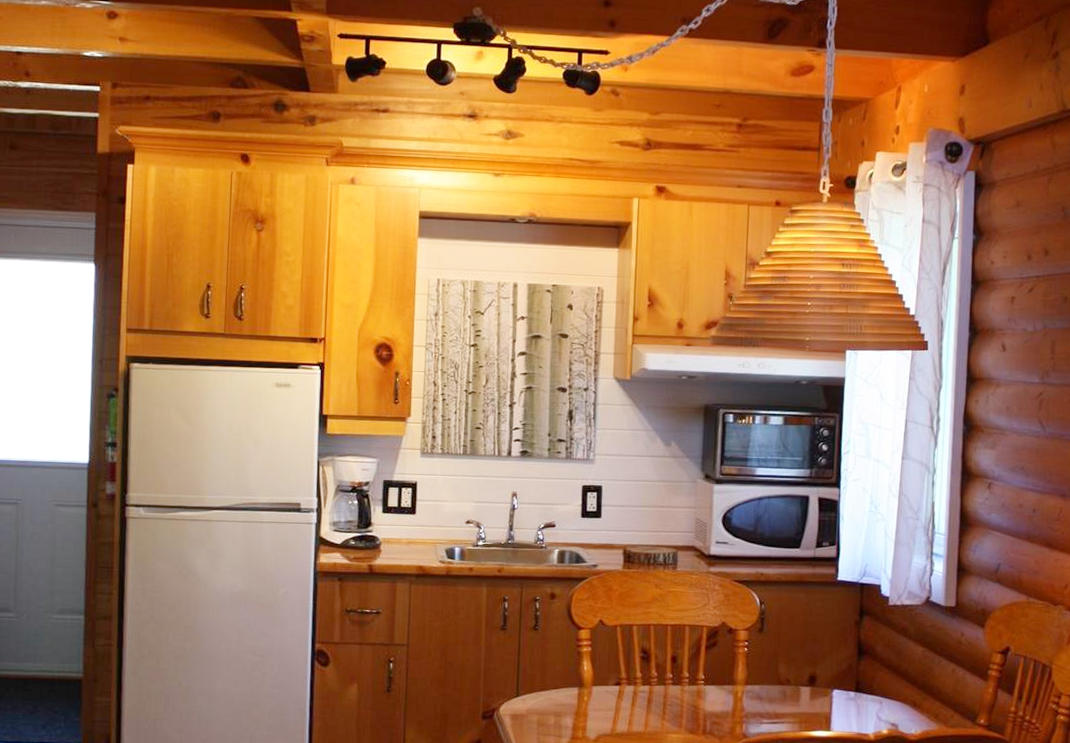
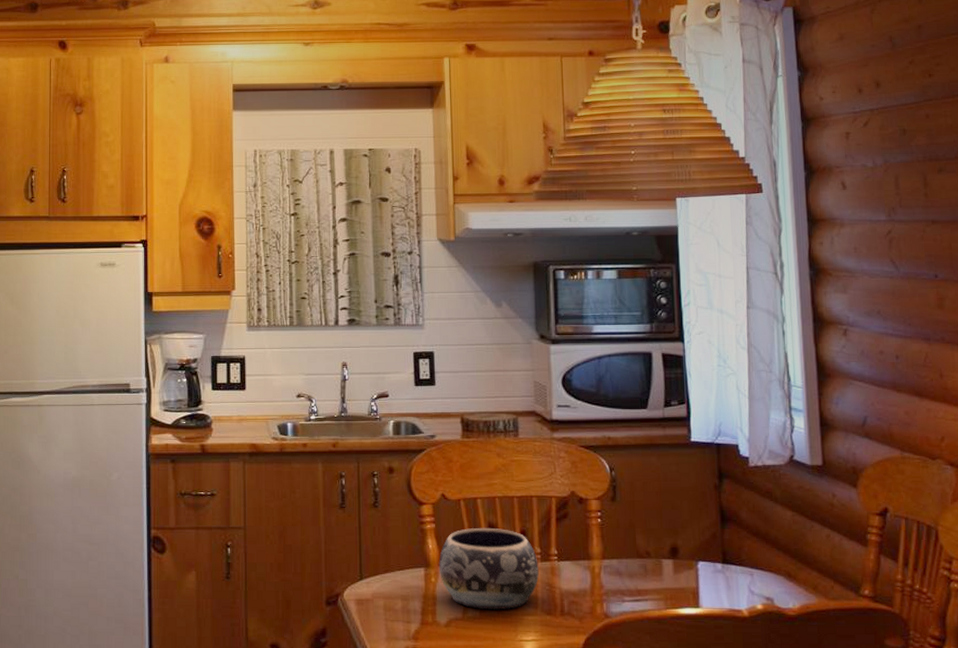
decorative bowl: none [592,652,686,728] -> present [438,528,539,610]

